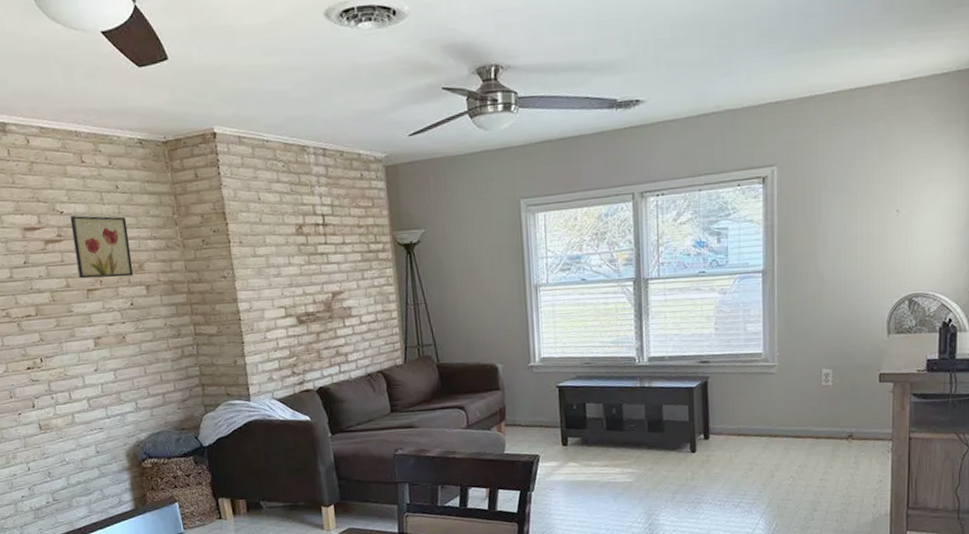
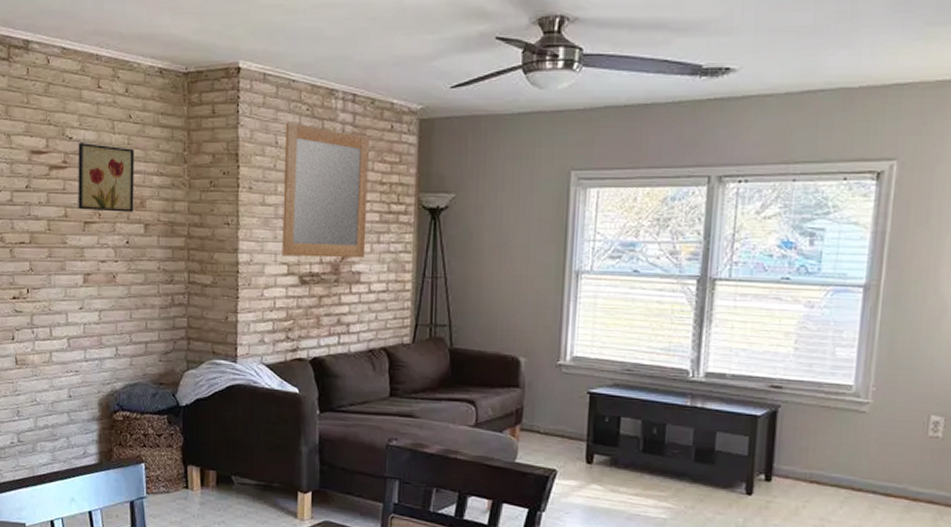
home mirror: none [266,179,353,301] -> present [282,123,369,259]

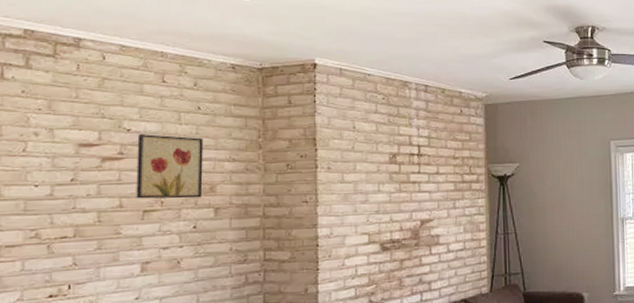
home mirror: present [282,123,369,259] -> none [362,110,443,227]

